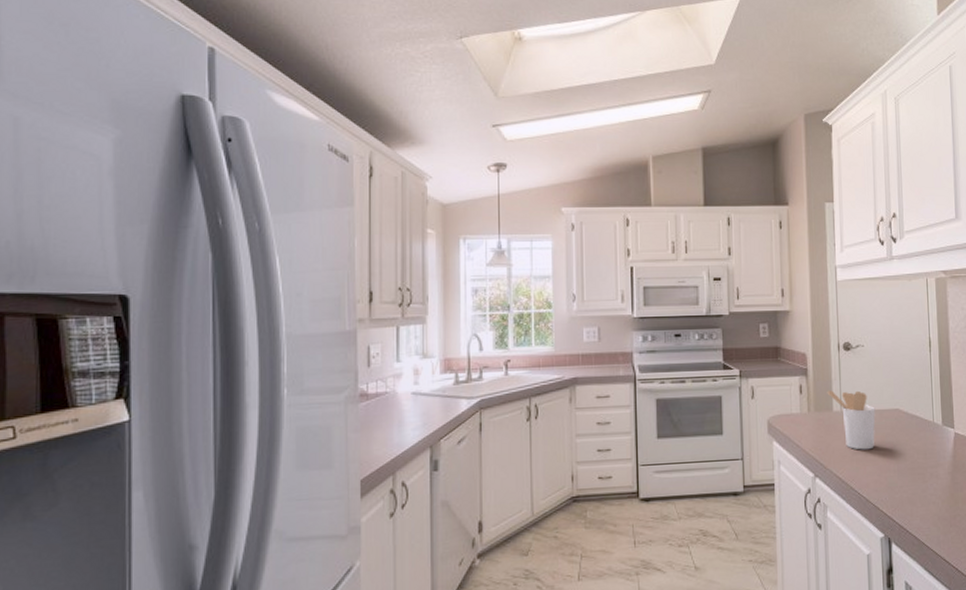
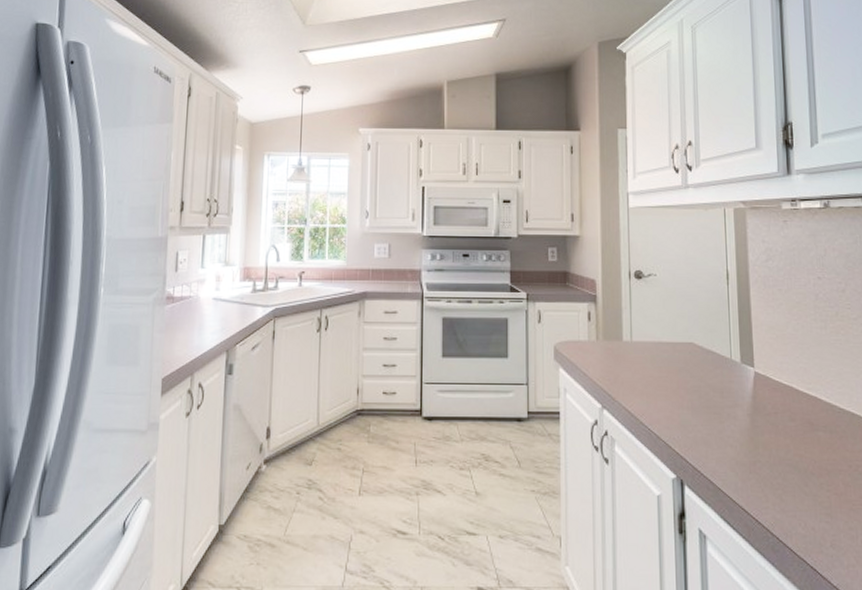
utensil holder: present [827,390,876,450] -> none [616,319,668,384]

